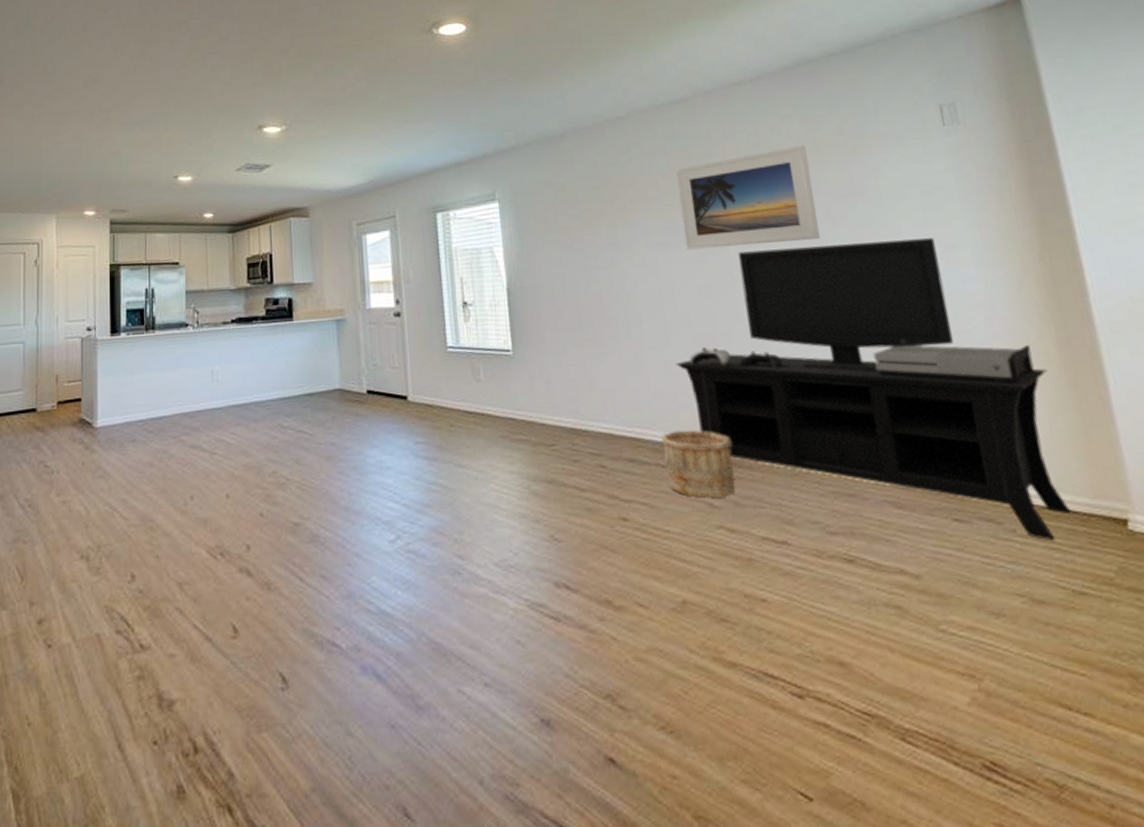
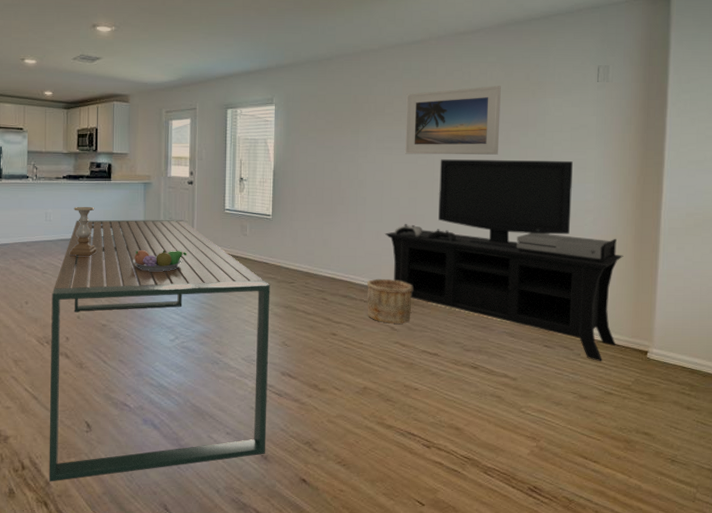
dining table: none [224,365,546,773] -> present [48,219,270,482]
candle holder: none [245,357,280,427] -> present [70,206,97,256]
fruit bowl: none [329,409,402,441] -> present [132,249,187,271]

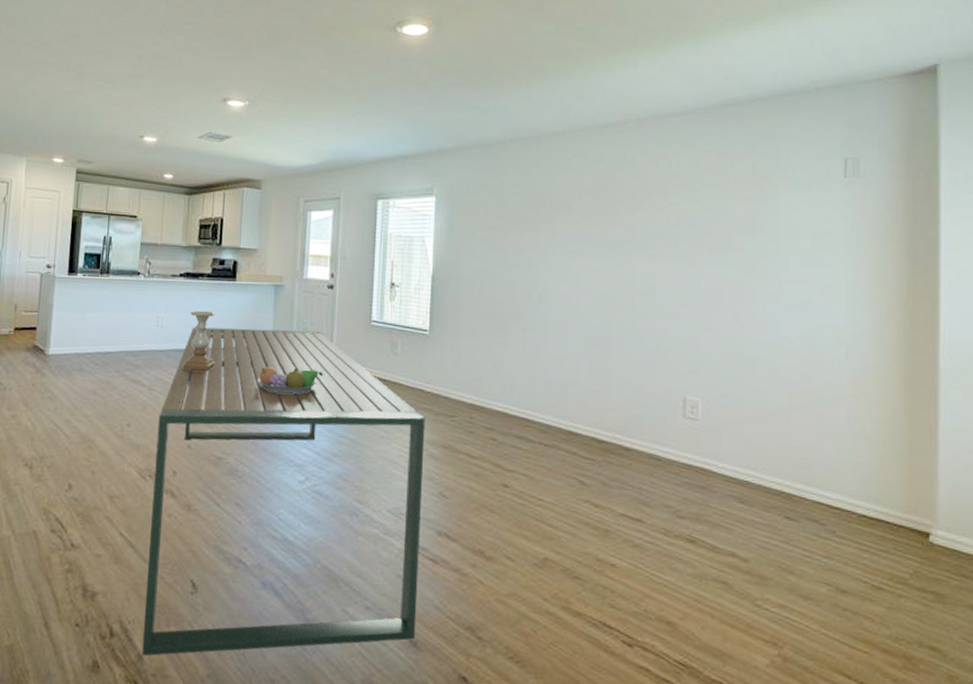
wooden bucket: present [367,278,414,324] -> none [548,416,609,477]
media console: present [384,159,623,362] -> none [571,268,890,544]
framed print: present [404,86,501,155] -> none [596,179,719,265]

